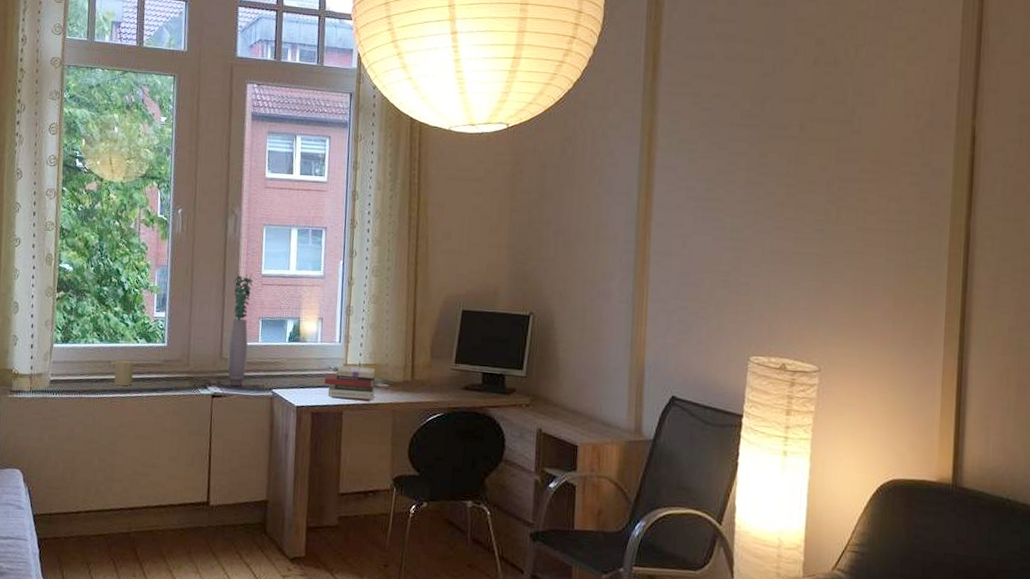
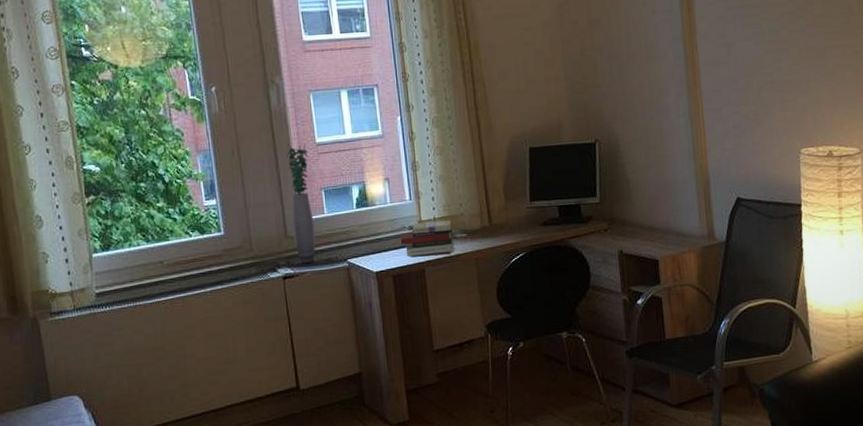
candle: present [113,360,134,387] -> none [167,257,192,286]

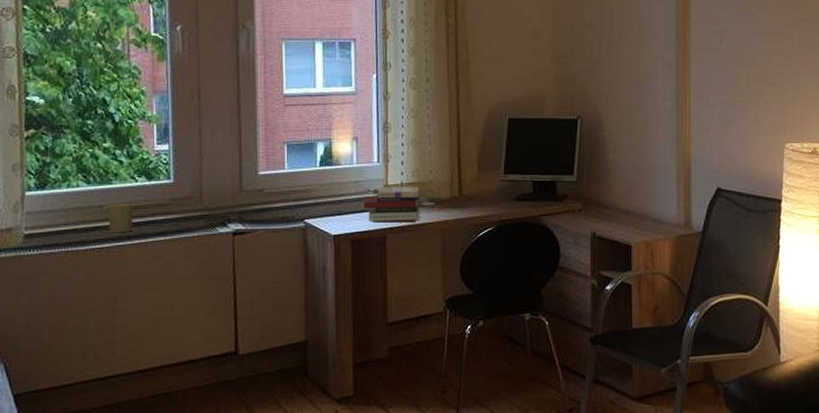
candle: none [167,257,192,286] -> present [108,203,133,233]
vase: present [285,144,316,264] -> none [249,93,274,221]

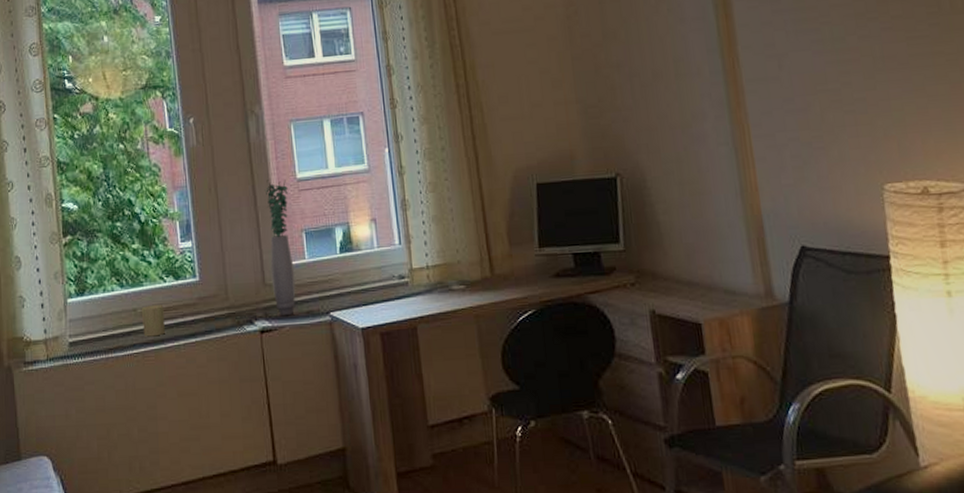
vase: none [249,93,274,221] -> present [264,180,296,317]
books: present [363,187,420,223] -> none [388,268,452,312]

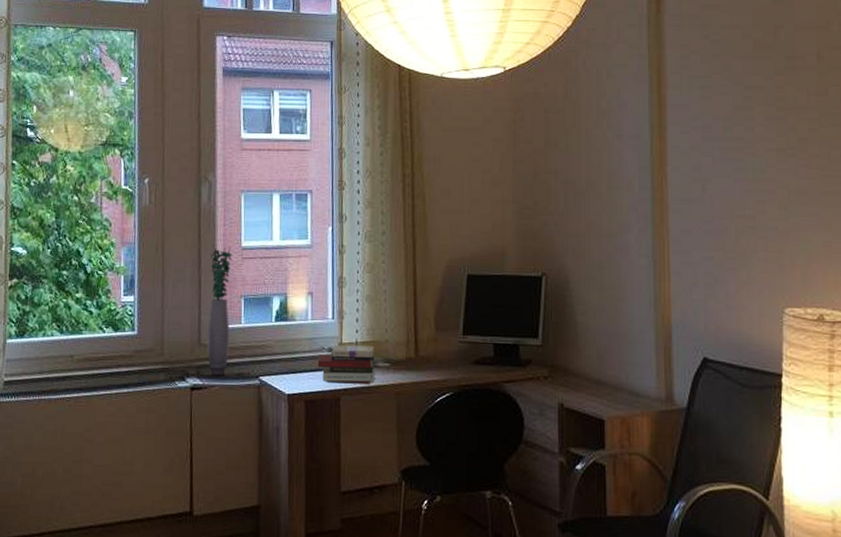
candle: present [141,305,165,337] -> none [77,353,100,384]
books: none [388,268,452,312] -> present [317,345,375,384]

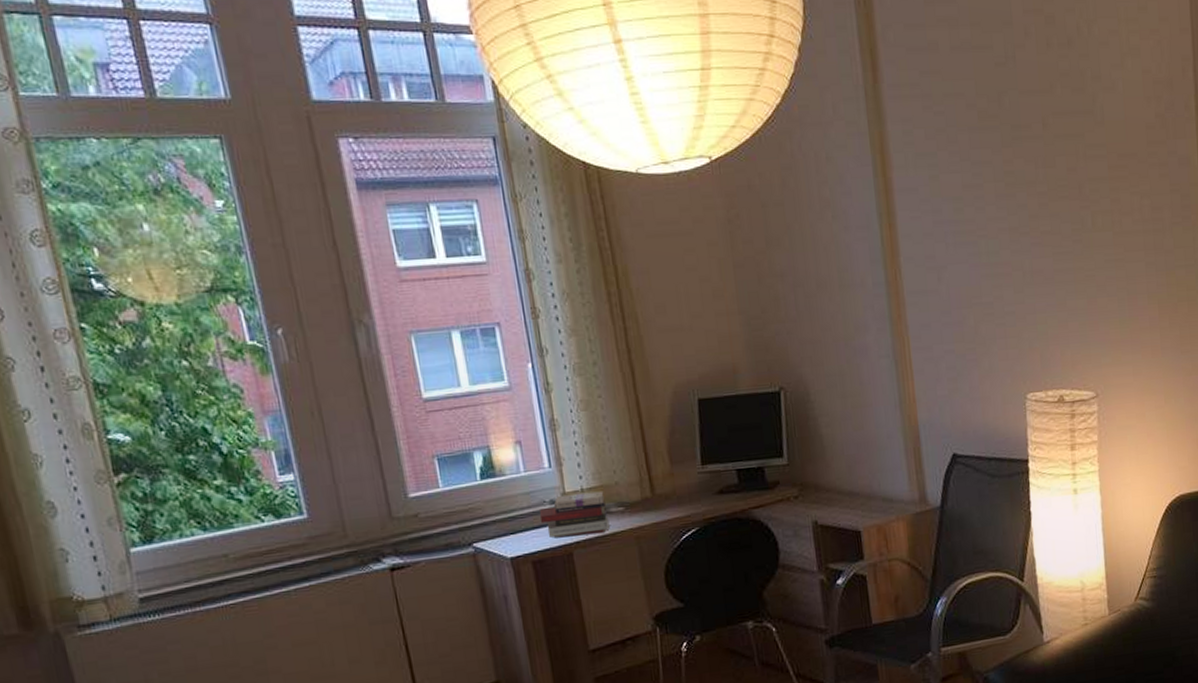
vase: present [207,245,232,376] -> none [383,400,431,552]

